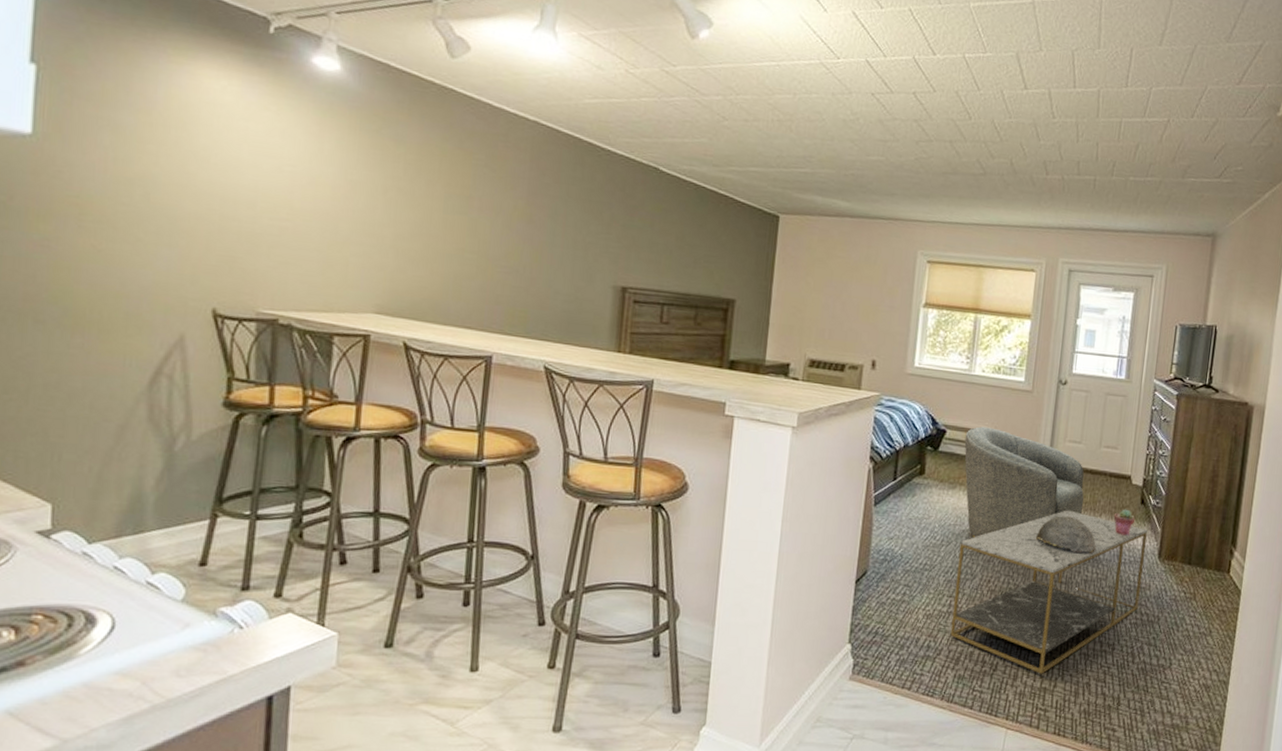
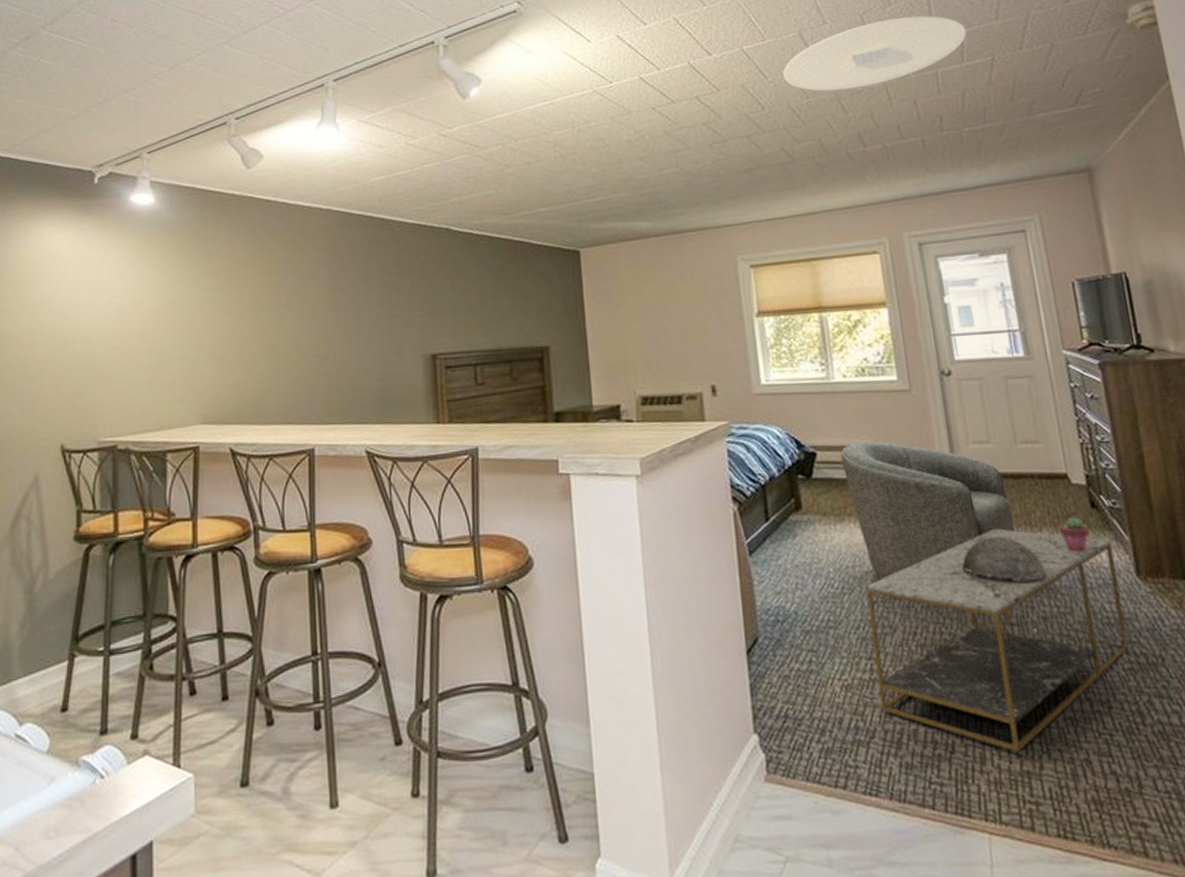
ceiling light: none [994,60,1154,120] -> present [783,15,967,92]

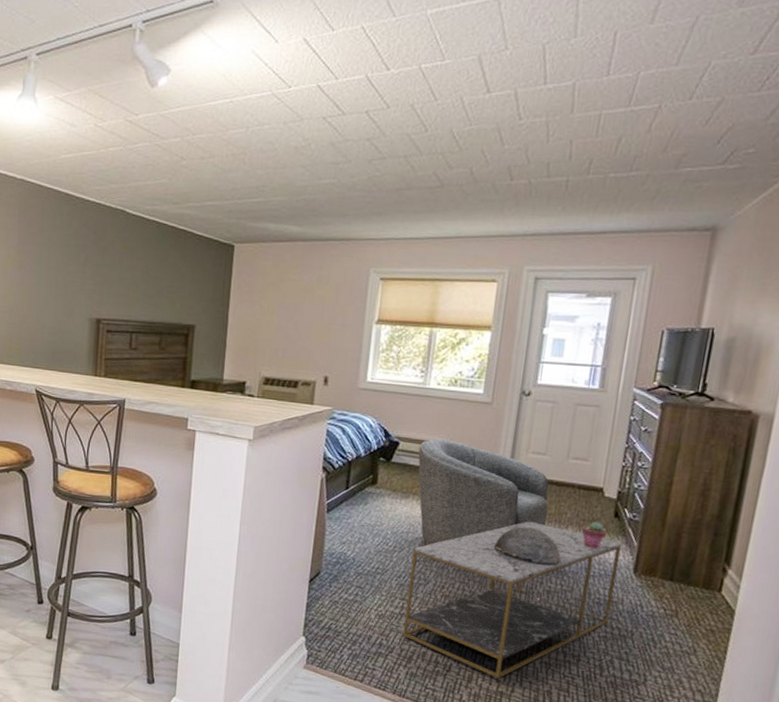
ceiling light: present [783,15,967,92] -> none [453,51,643,121]

